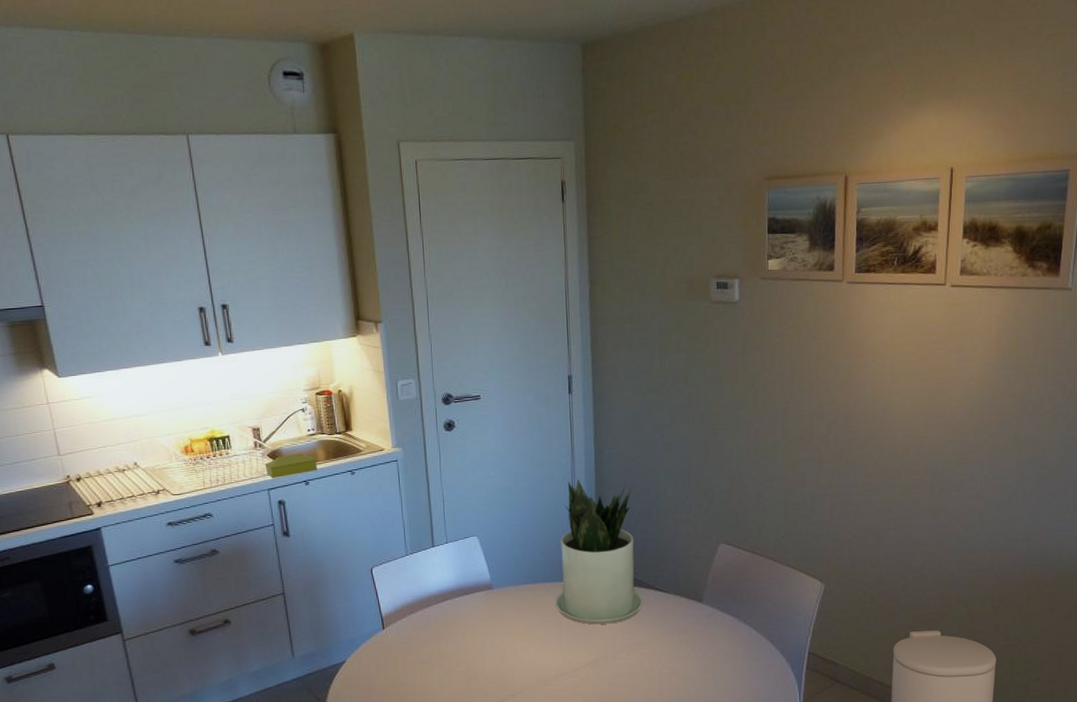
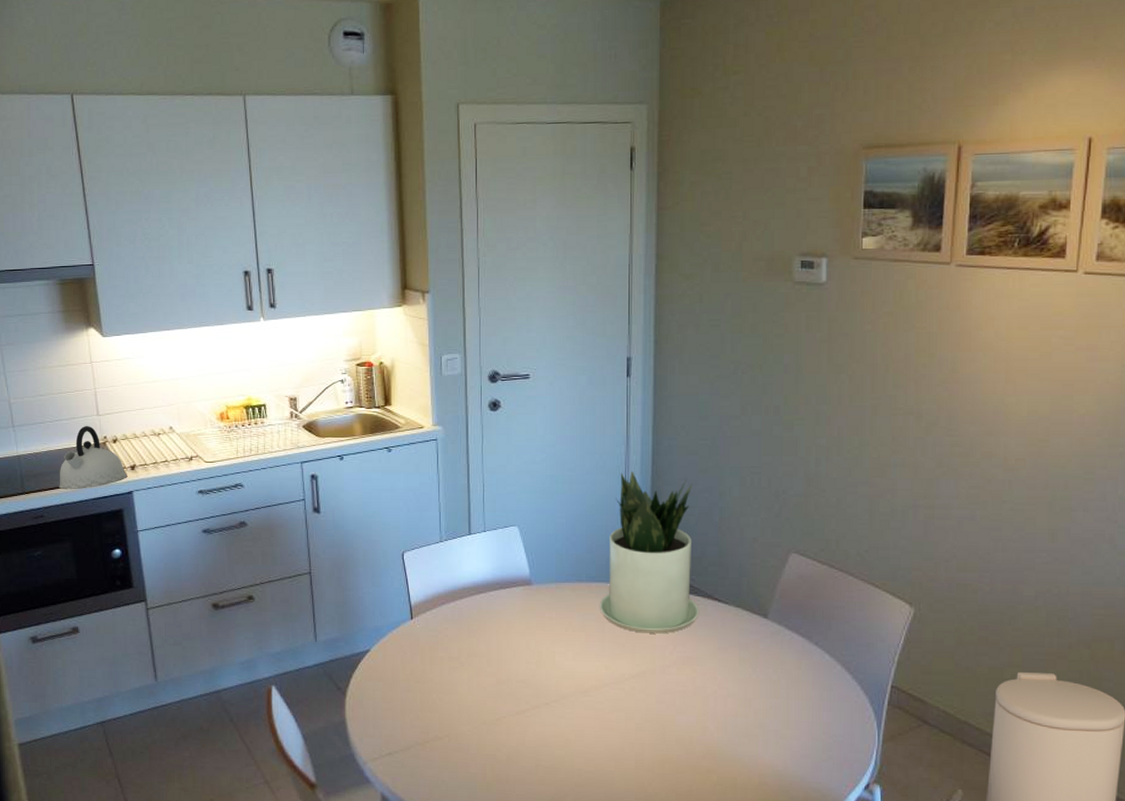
kettle: none [23,465,94,531] -> present [59,425,128,490]
sponge: present [255,453,317,482] -> none [289,426,353,454]

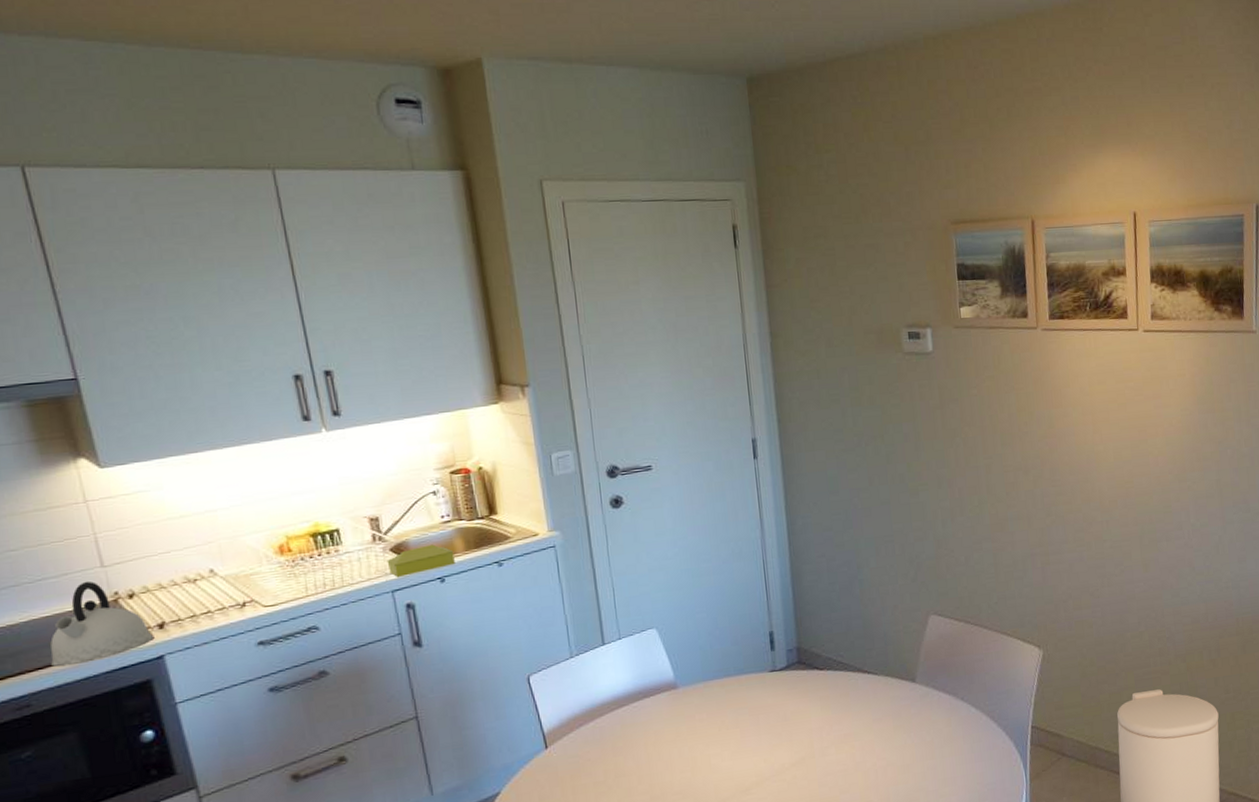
sponge: none [289,426,353,454] -> present [374,544,455,582]
planter: present [599,470,700,634] -> none [751,554,852,719]

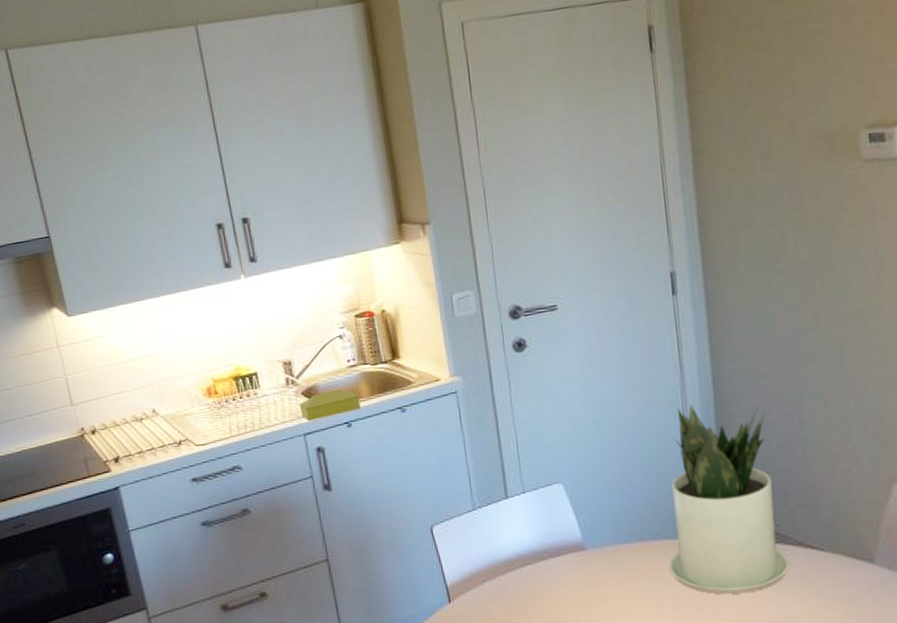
kettle: present [50,581,155,668] -> none [36,417,112,493]
planter: none [751,554,852,719] -> present [668,404,791,595]

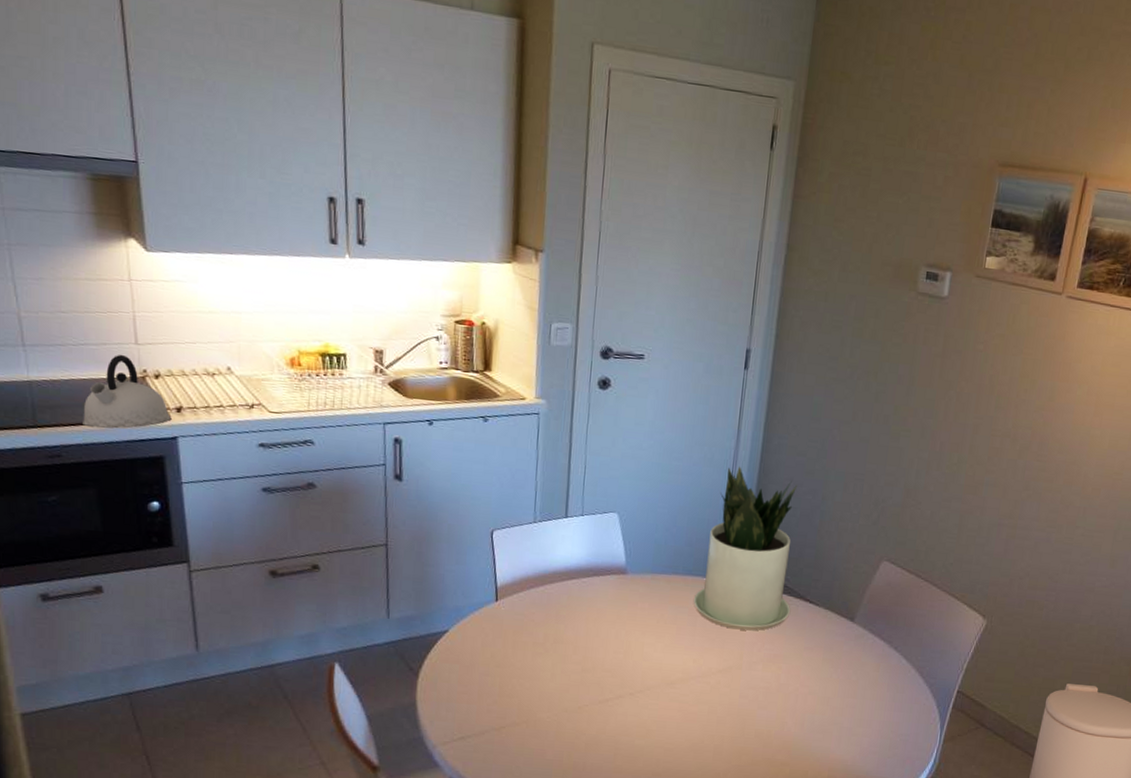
kettle: none [36,417,112,493] -> present [83,354,172,429]
sponge: present [288,388,361,426] -> none [371,386,446,414]

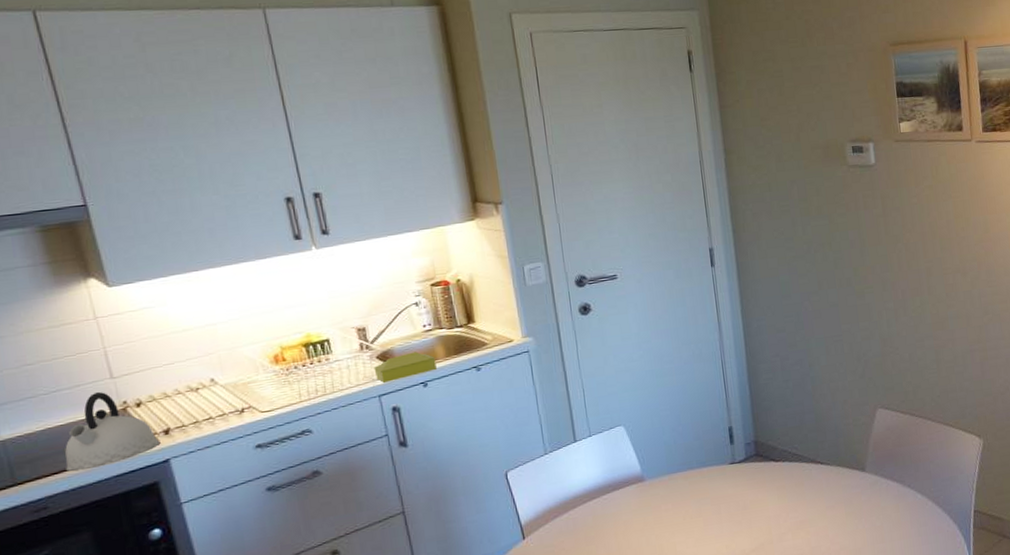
sponge: none [371,386,446,414] -> present [362,351,437,388]
planter: present [693,466,798,631] -> none [712,354,806,508]

